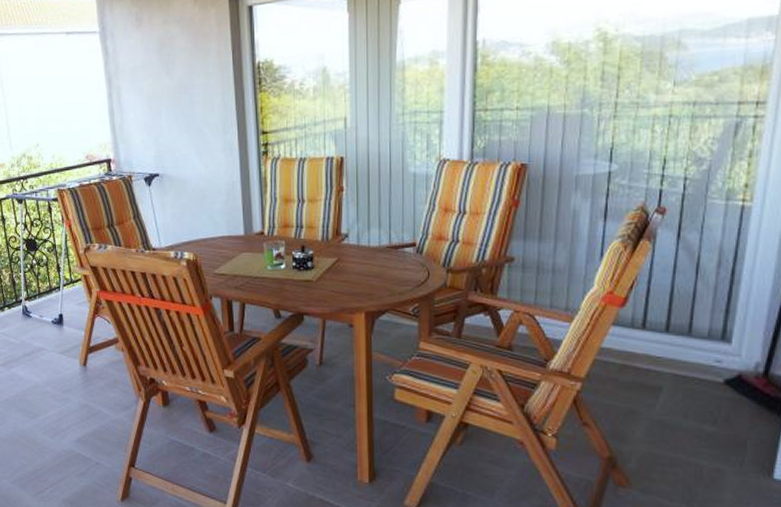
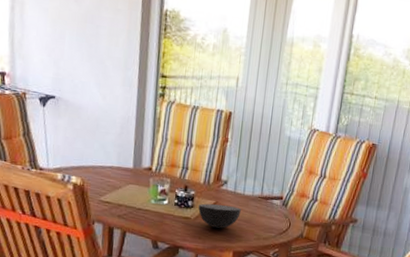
bowl: none [319,261,368,288] -> present [198,203,241,228]

